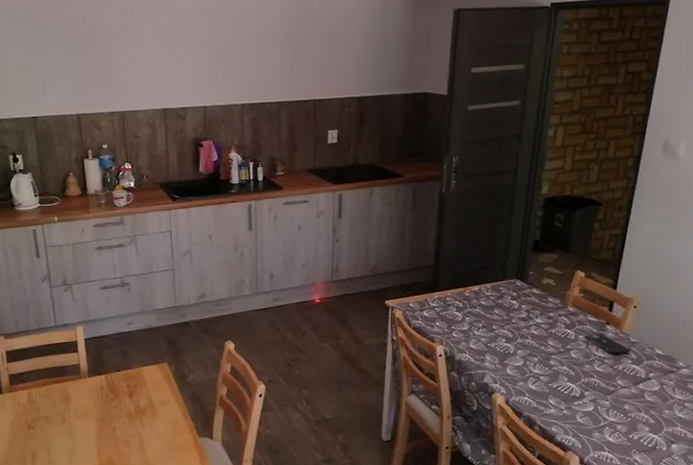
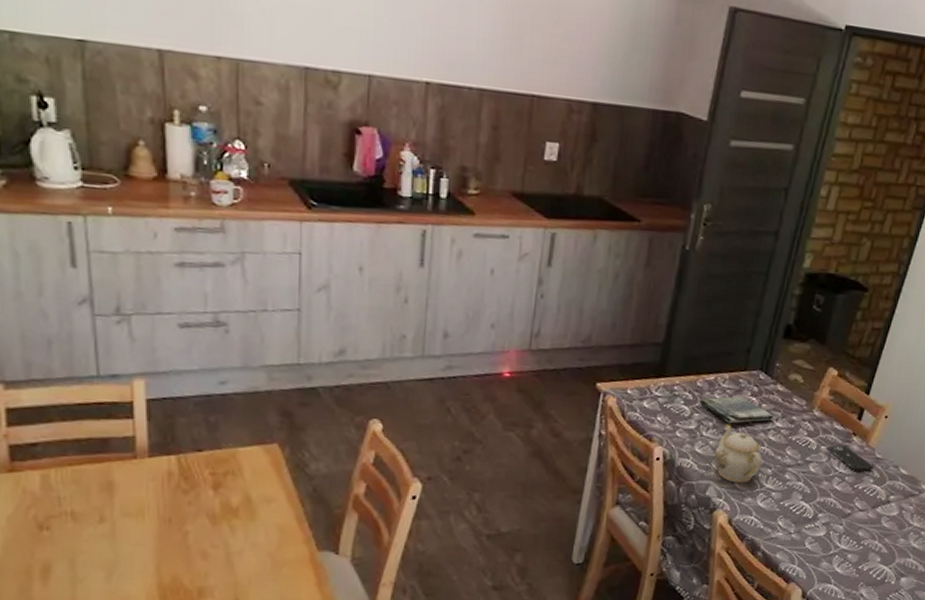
dish towel: none [469,301,534,324] -> present [700,396,774,424]
teapot: none [487,324,528,371] -> present [714,424,763,483]

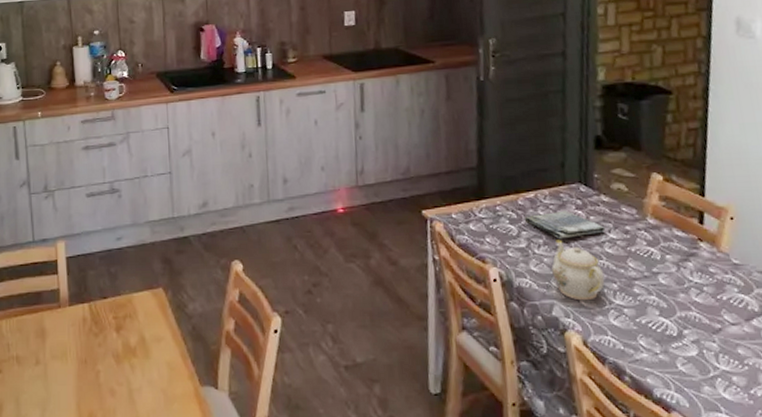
smartphone: present [826,445,874,471] -> none [673,252,734,280]

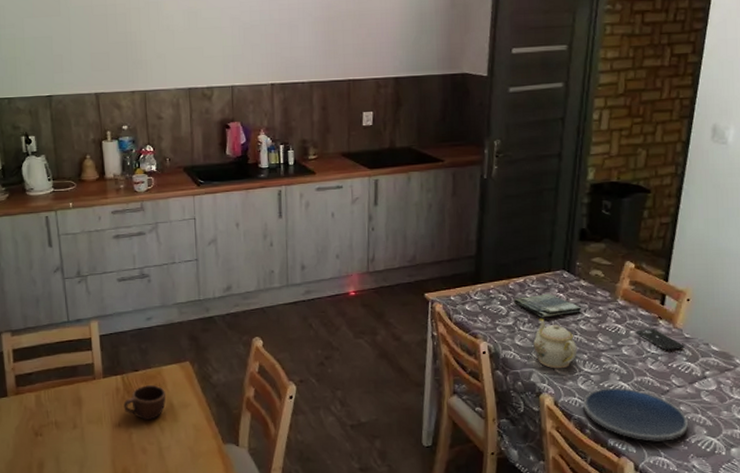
mug: none [90,314,137,356] -> present [123,384,166,420]
plate: none [618,324,751,393] -> present [583,387,688,441]
smartphone: none [673,252,734,280] -> present [636,328,685,351]

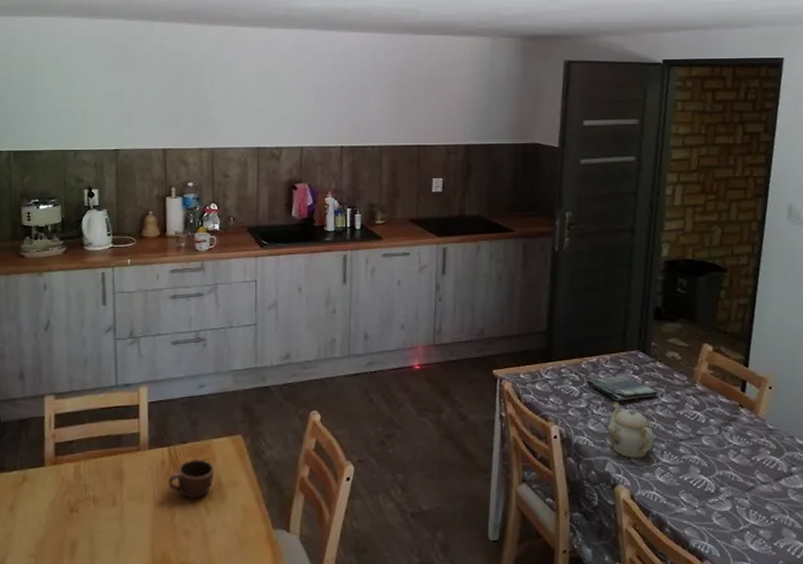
plate: present [583,387,688,441] -> none [662,481,775,545]
smartphone: present [636,328,685,351] -> none [716,417,768,443]

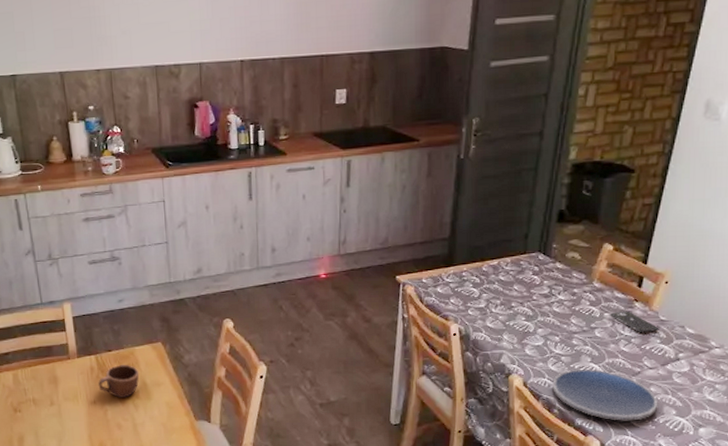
dish towel: present [587,375,659,401] -> none [487,276,556,300]
teapot: present [607,401,654,458] -> none [505,300,549,351]
plate: none [662,481,775,545] -> present [552,368,657,421]
smartphone: none [716,417,768,443] -> present [610,311,659,333]

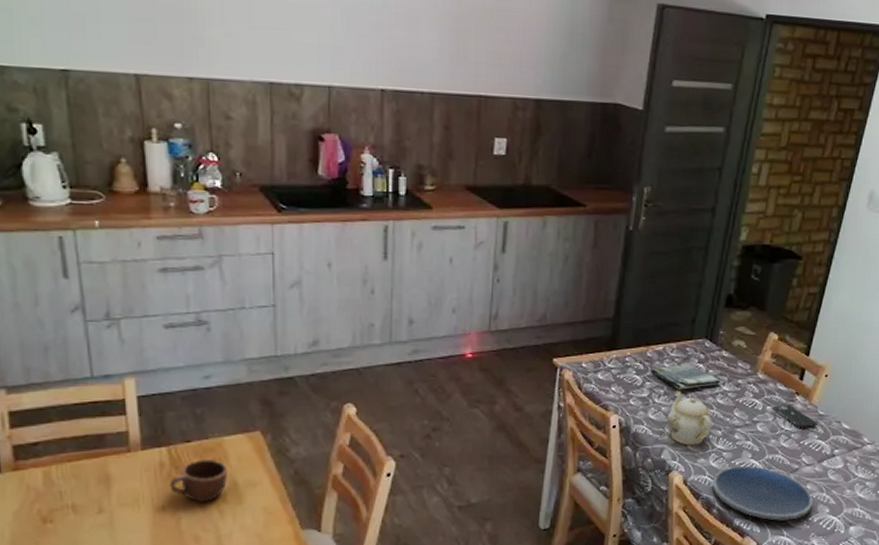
dish towel: none [487,276,556,300] -> present [651,364,721,390]
teapot: none [505,300,549,351] -> present [667,390,712,445]

